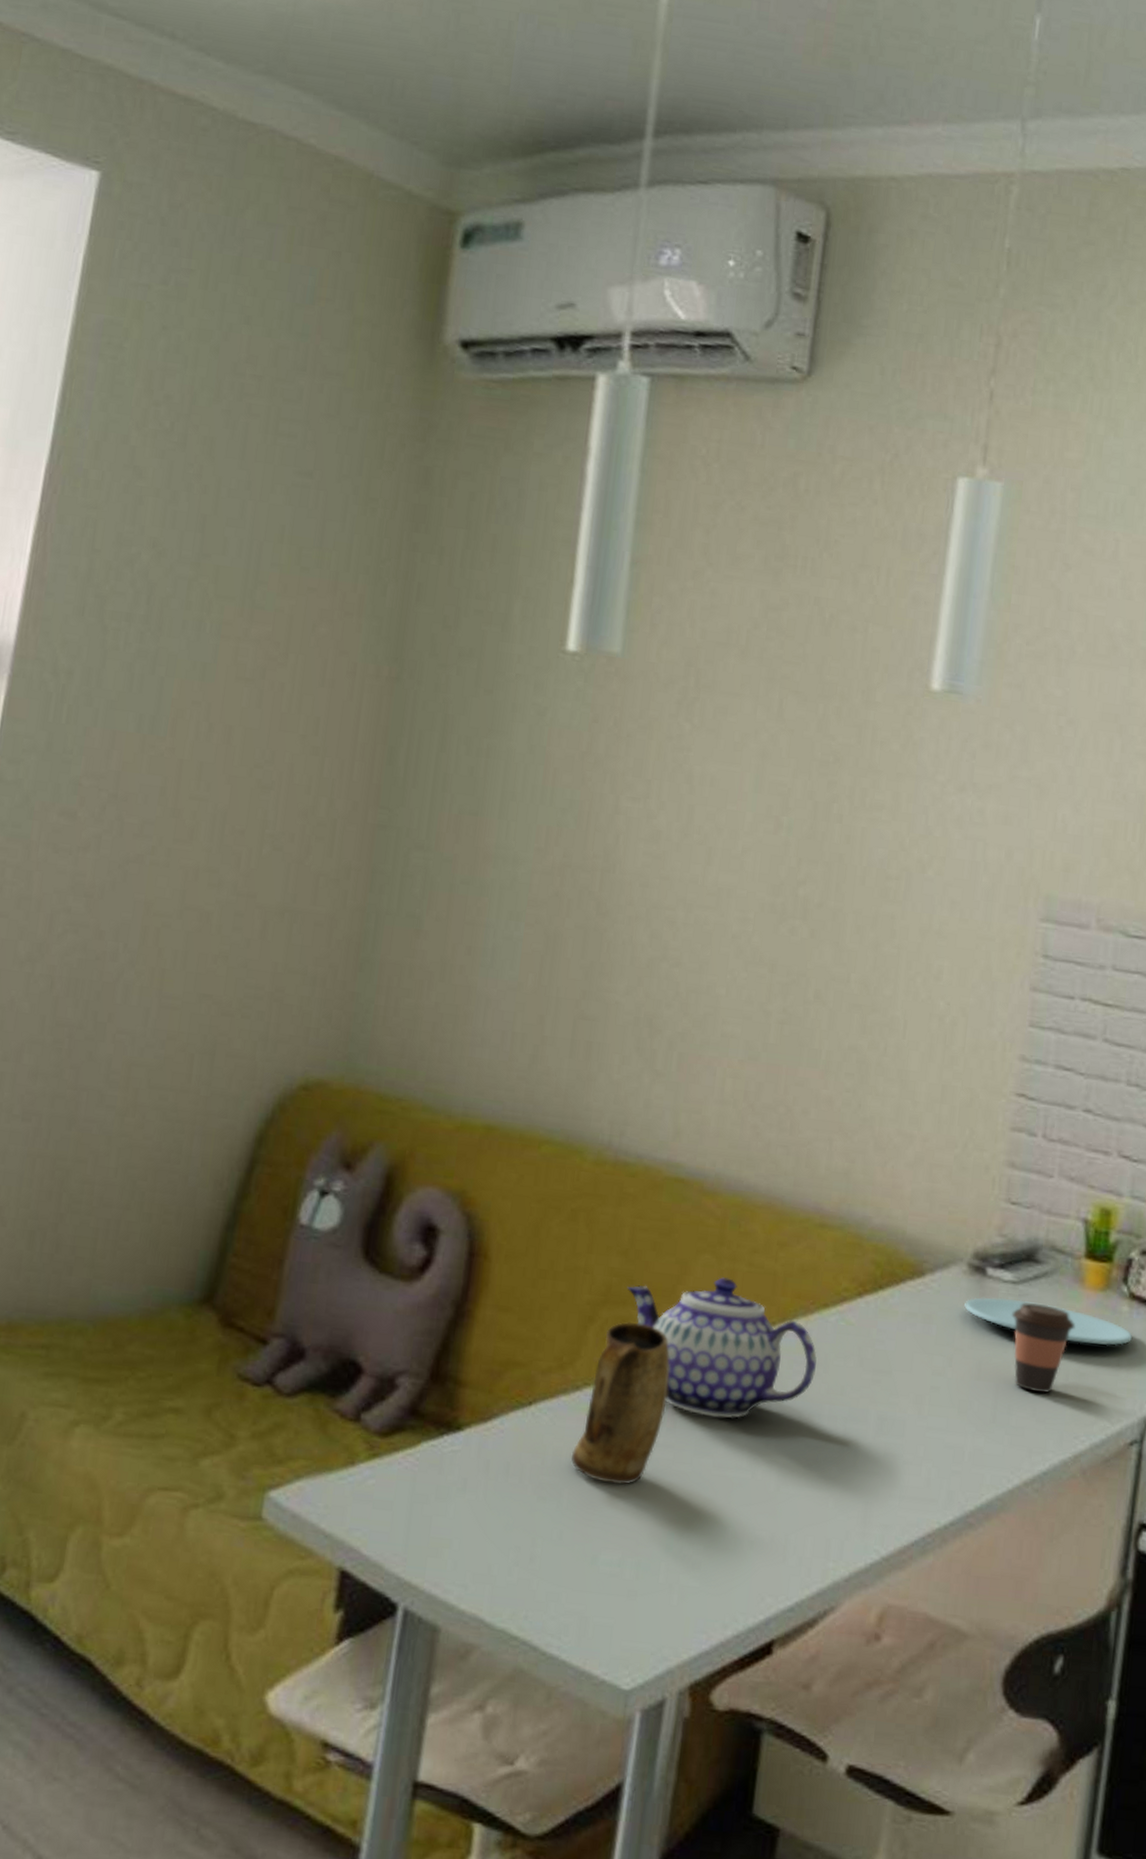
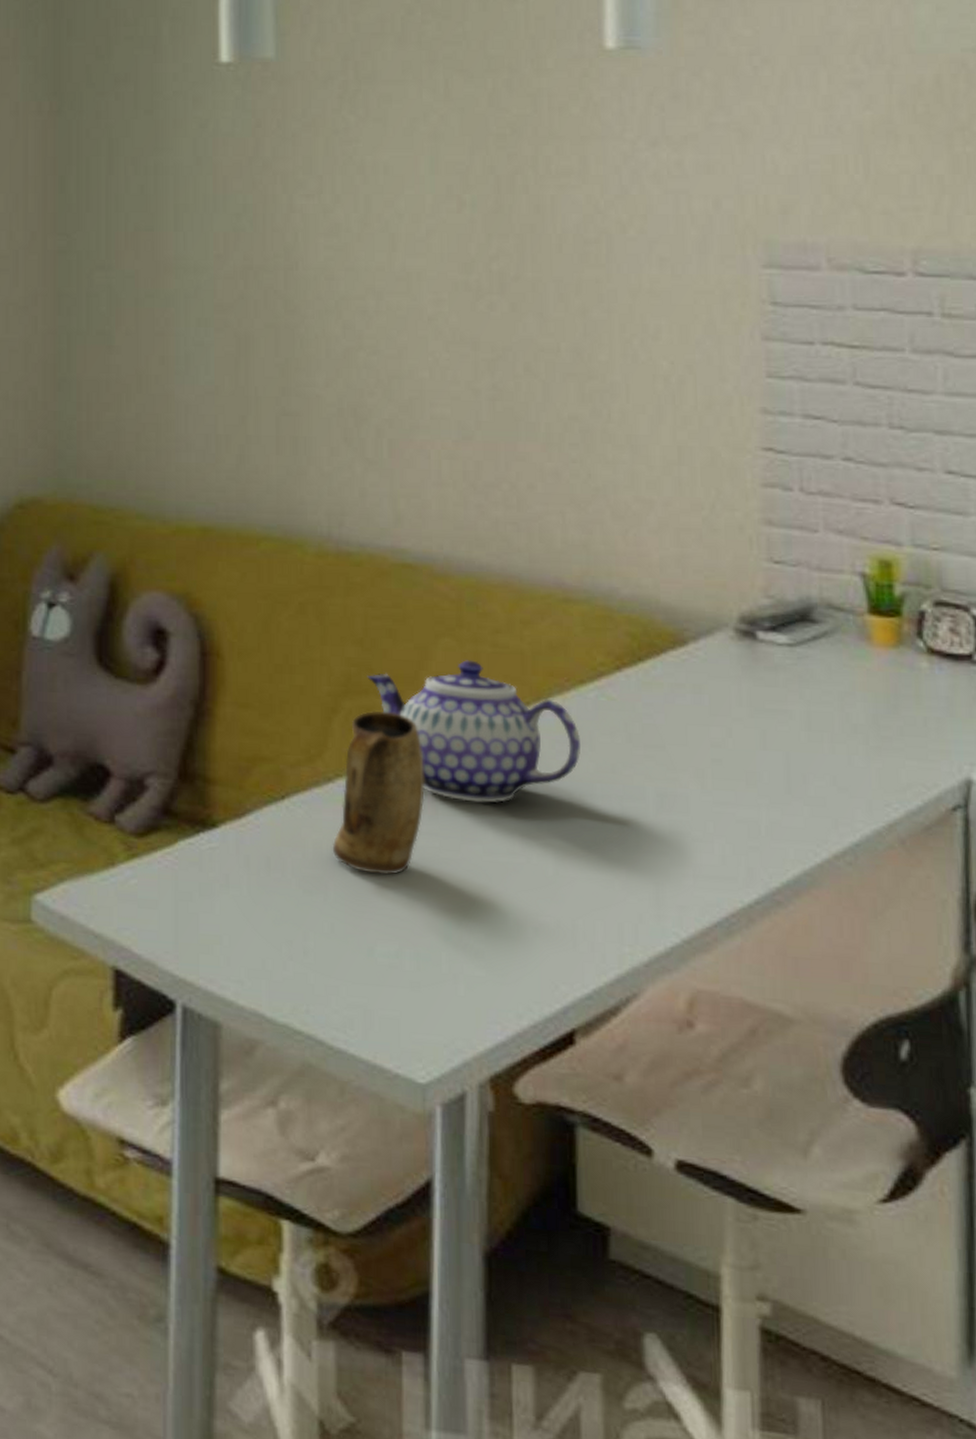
paper plate: present [964,1297,1133,1346] -> none [737,661,939,705]
coffee cup: present [1011,1303,1075,1394] -> none [792,665,869,760]

